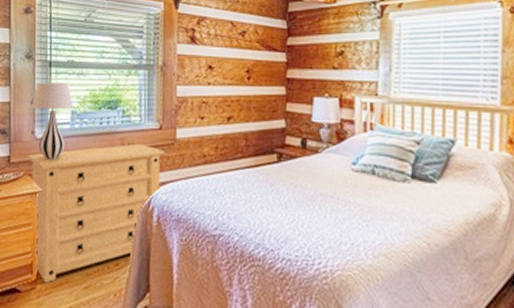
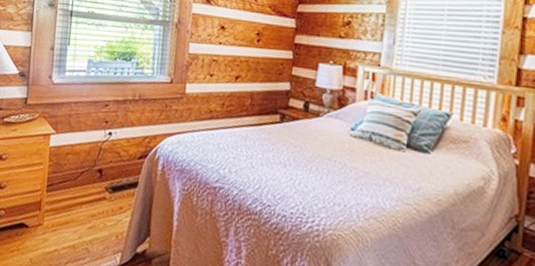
dresser: present [28,143,164,284] -> none [43,95,173,221]
table lamp: present [31,82,73,160] -> none [50,30,91,105]

